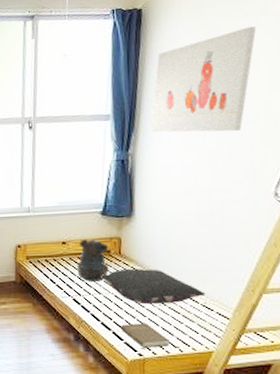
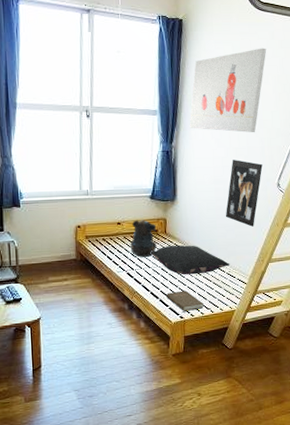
wall art: none [198,165,252,248] -> present [225,160,263,227]

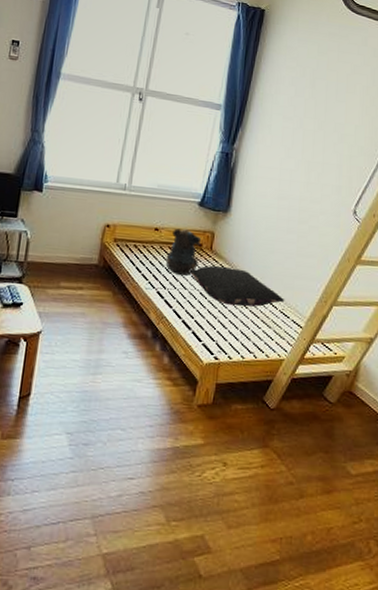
book: present [166,290,204,311] -> none [201,324,246,352]
wall art: present [189,48,267,133] -> none [257,53,357,148]
wall art: present [225,160,263,227] -> none [286,174,338,258]

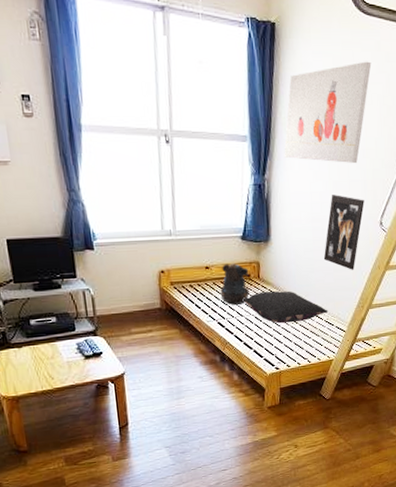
wall art: none [257,53,357,148] -> present [284,61,372,164]
wall art: none [286,174,338,258] -> present [323,195,364,270]

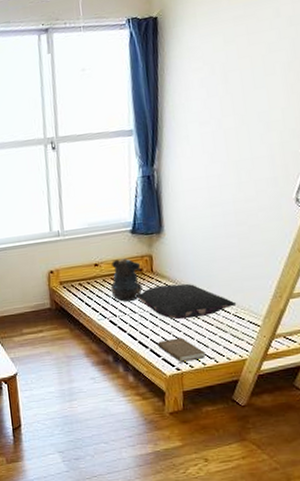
book: none [261,340,300,362] -> present [158,337,206,362]
wall art: present [284,61,372,164] -> none [173,30,271,146]
wall art: present [323,195,364,270] -> none [226,175,274,256]

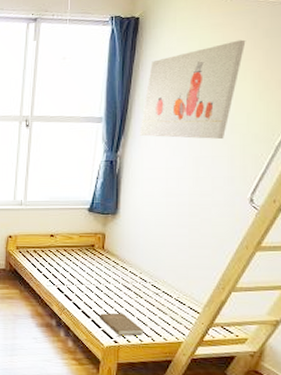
teddy bear: present [110,257,143,302] -> none [62,232,94,274]
pillow: present [136,283,237,320] -> none [85,262,180,297]
wall art: none [173,30,271,146] -> present [139,39,246,140]

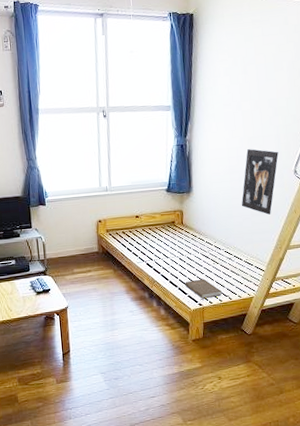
wall art: present [139,39,246,140] -> none [203,34,280,122]
wall art: none [177,170,231,248] -> present [241,149,279,215]

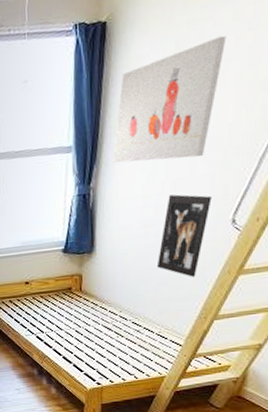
book: present [185,279,222,299] -> none [81,354,126,377]
wall art: none [203,34,280,122] -> present [112,35,227,163]

